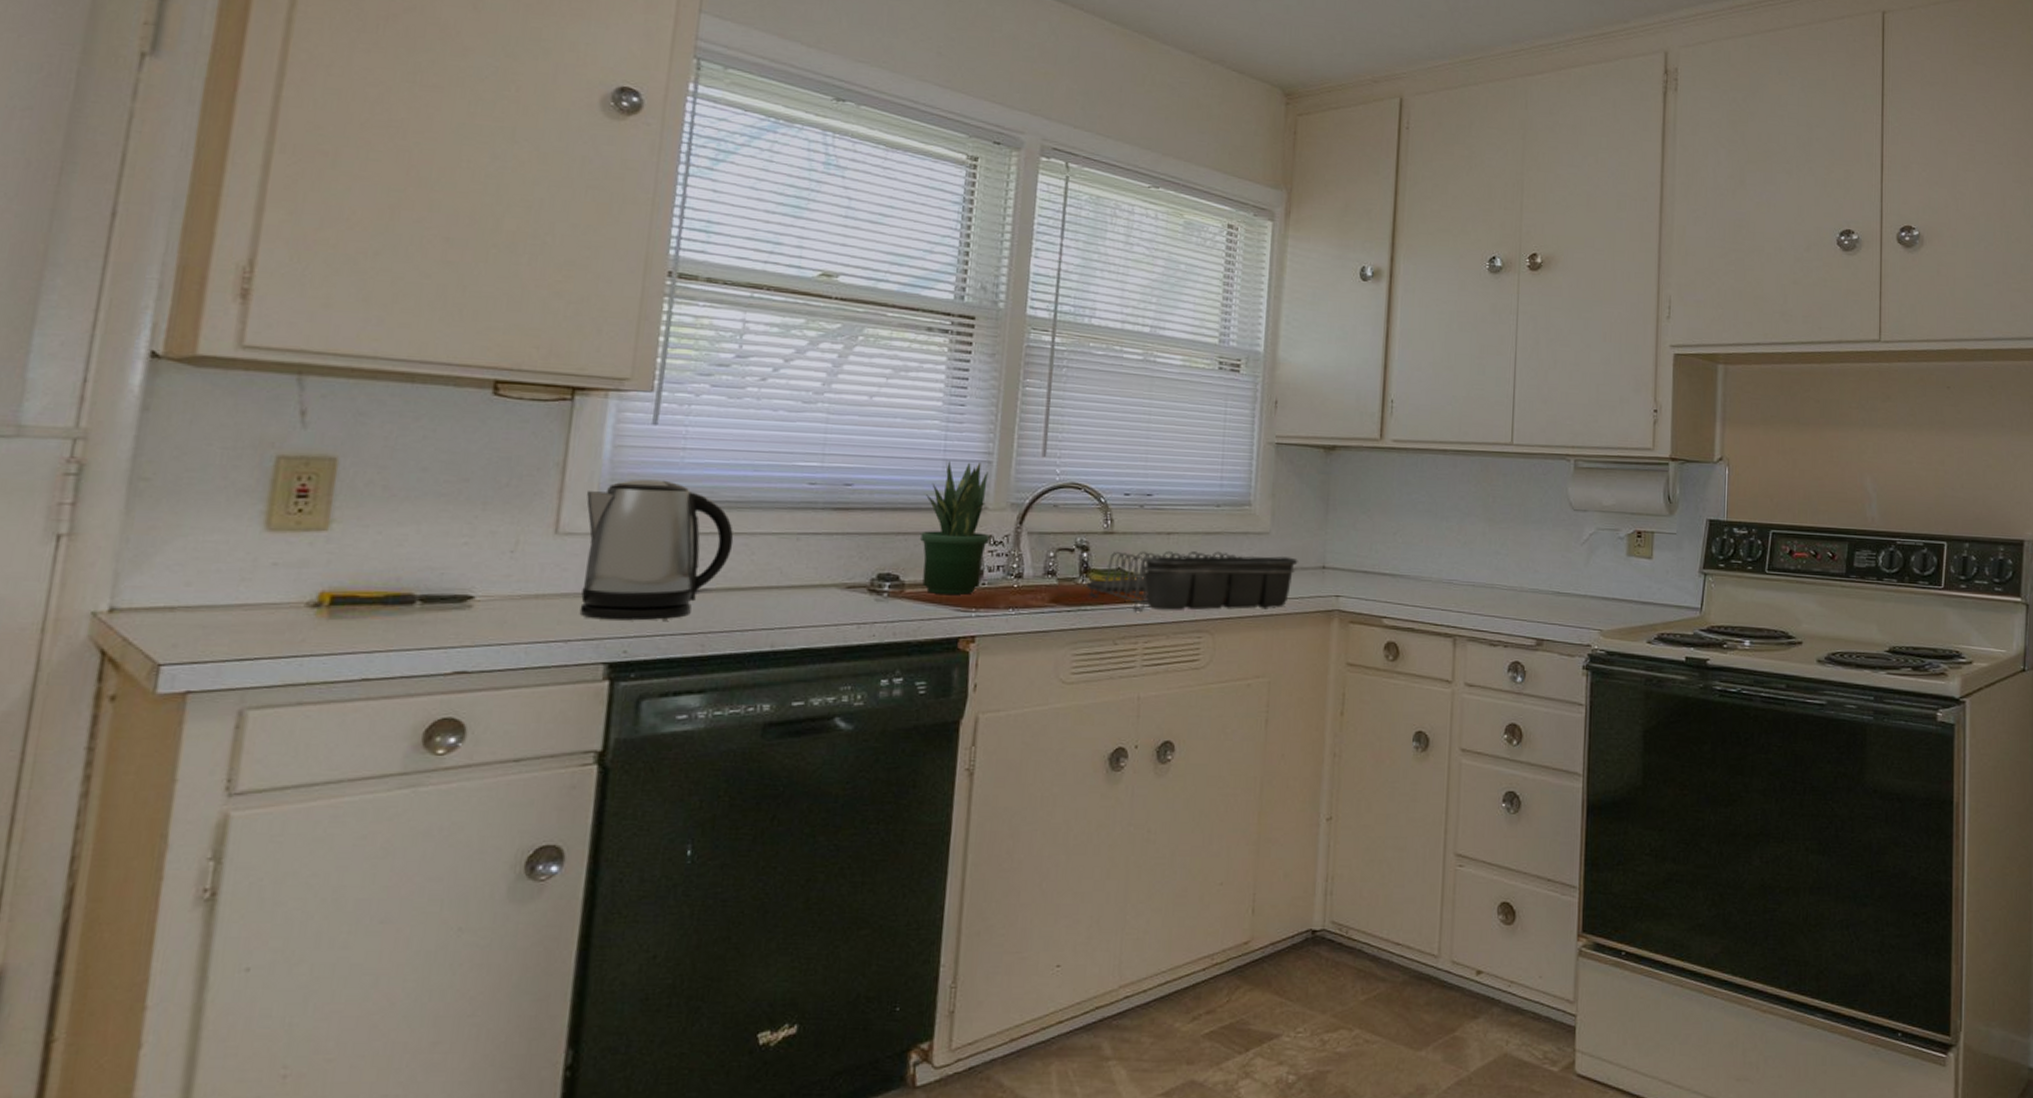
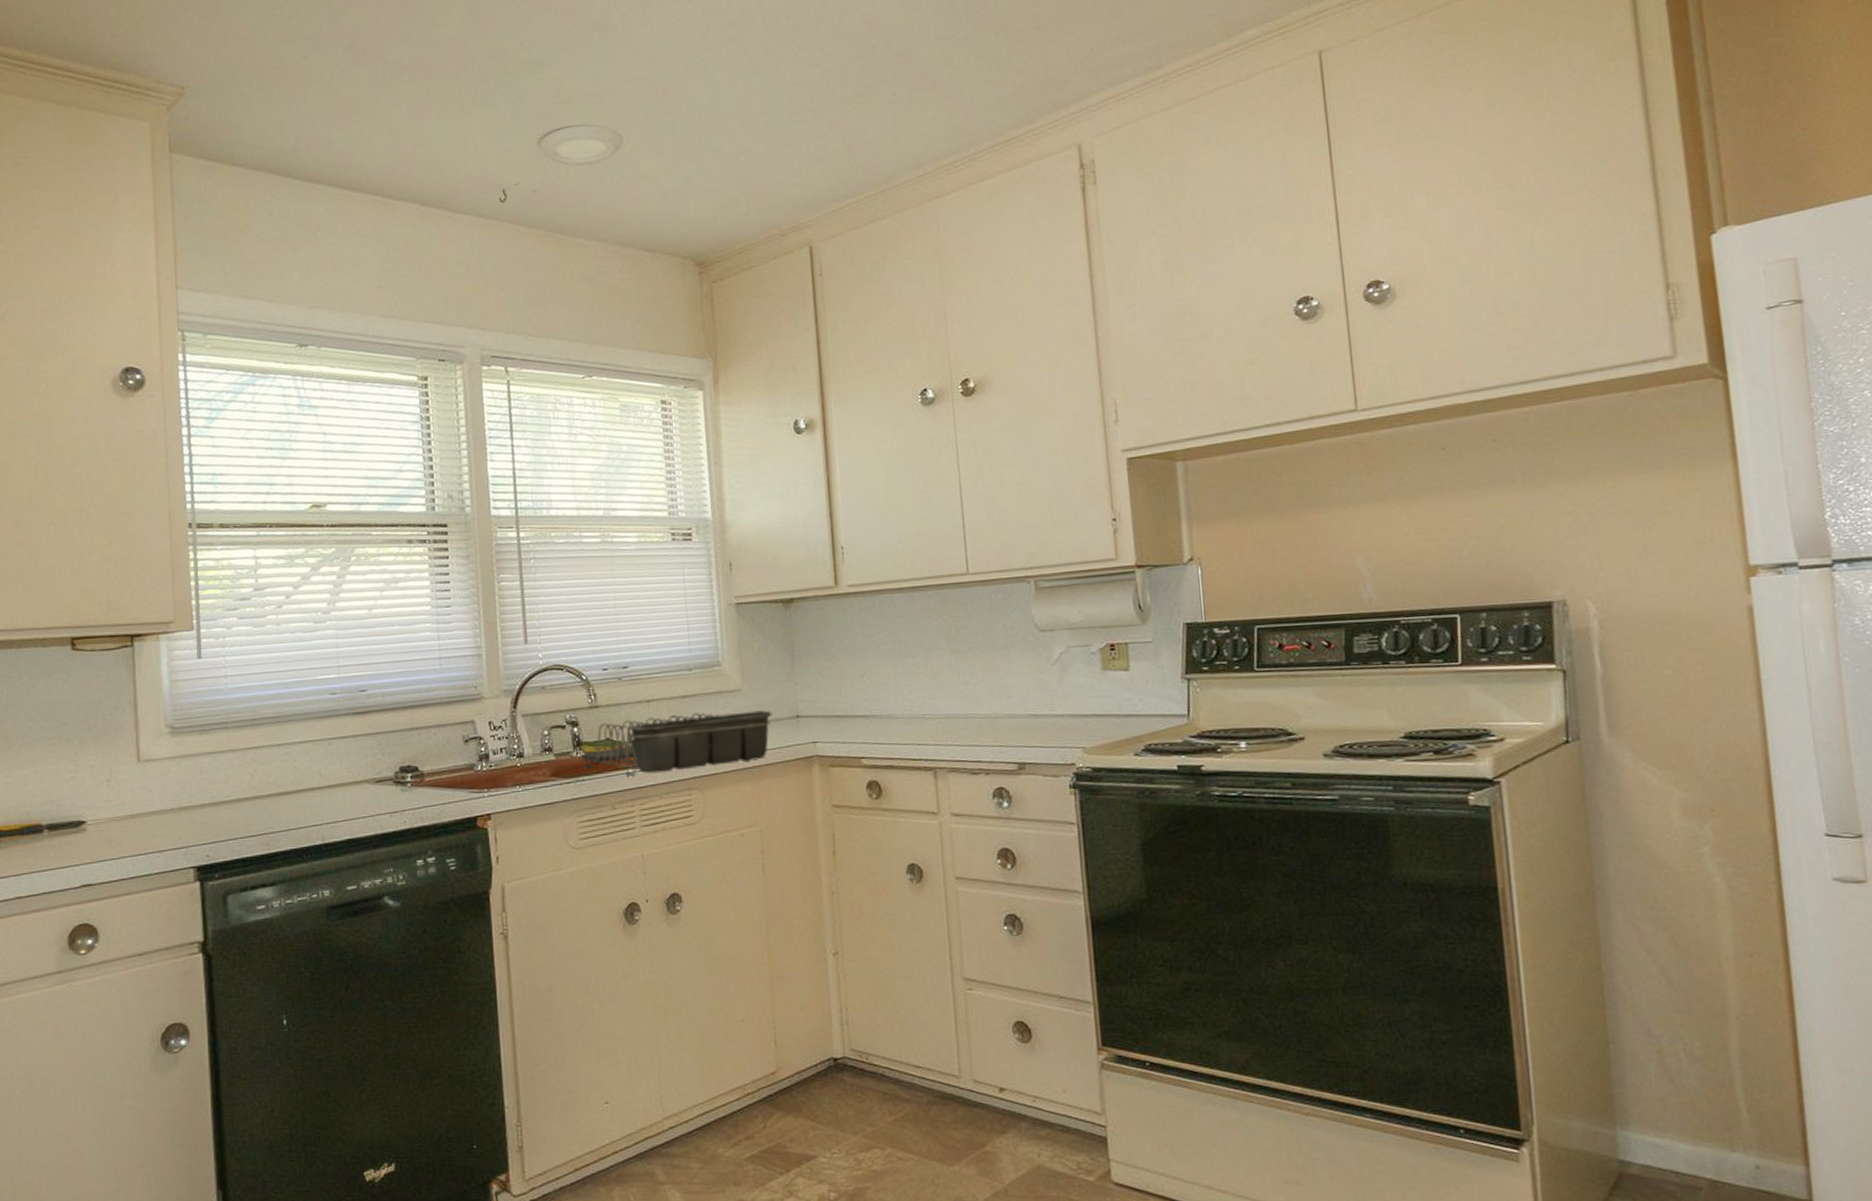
kettle: present [579,479,734,621] -> none [157,705,278,831]
planter: present [920,460,990,595] -> none [430,657,490,780]

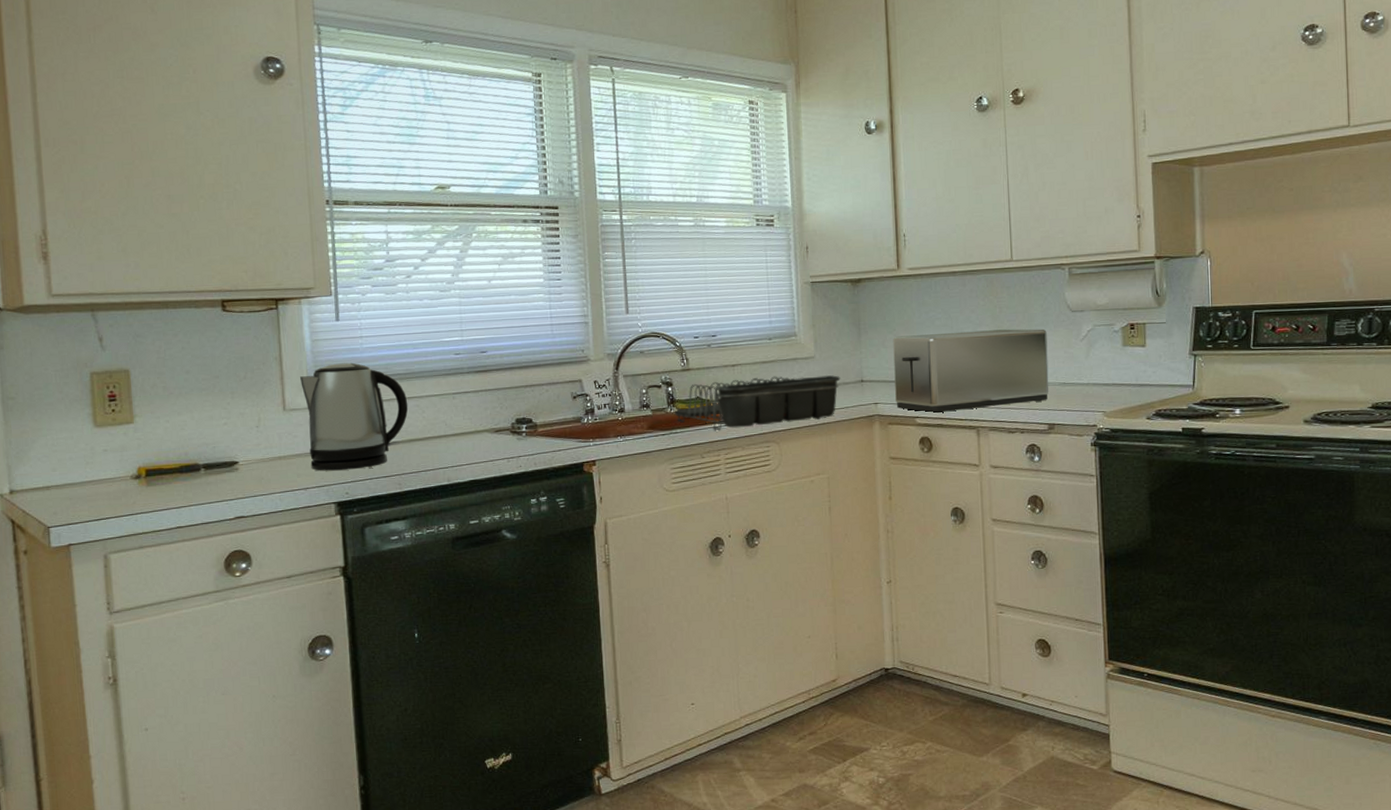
kettle: none [157,705,278,831] -> present [300,362,408,471]
toaster: none [832,652,1018,753] -> present [893,328,1049,414]

